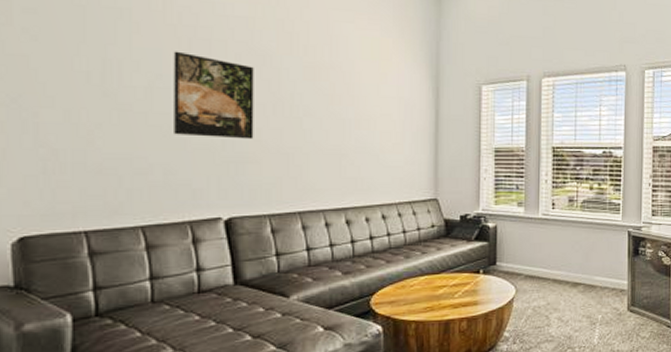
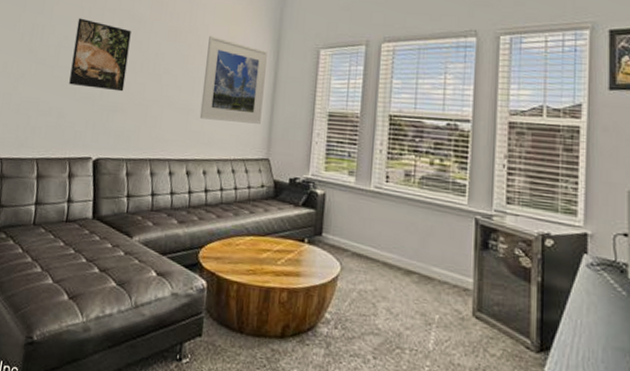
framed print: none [354,73,426,165] -> present [199,36,267,124]

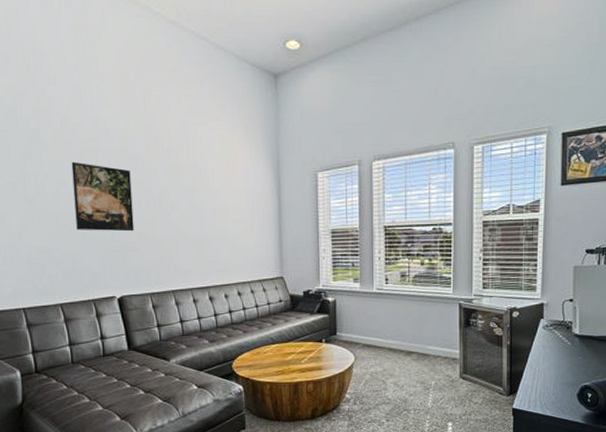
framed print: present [199,36,267,124] -> none [210,169,271,248]

